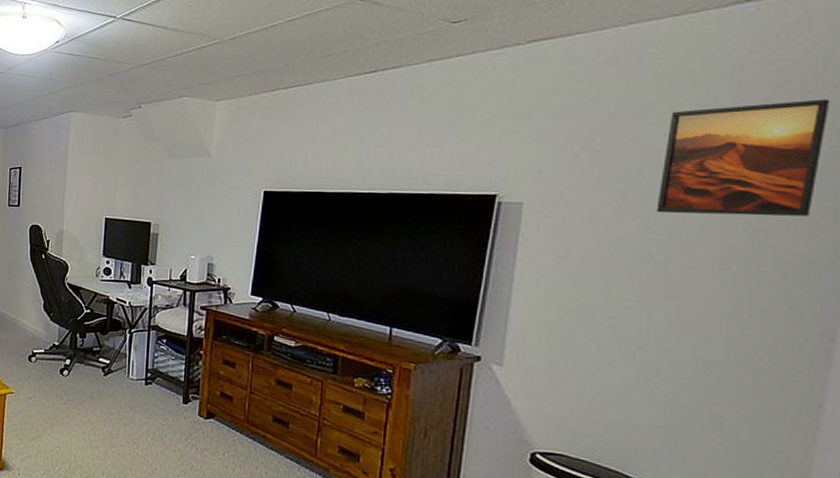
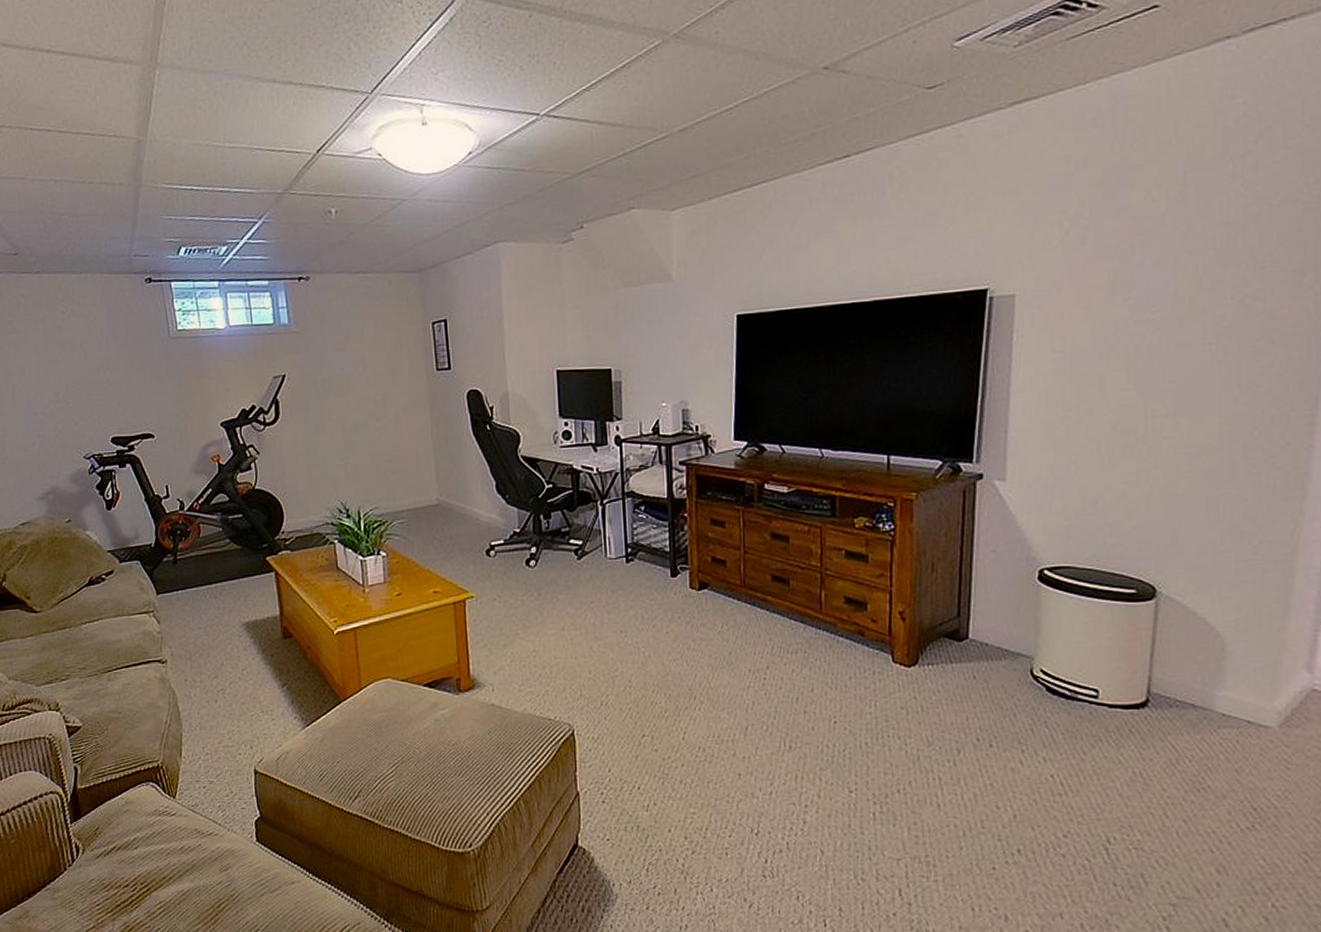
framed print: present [656,99,831,216] -> none [1148,143,1309,290]

